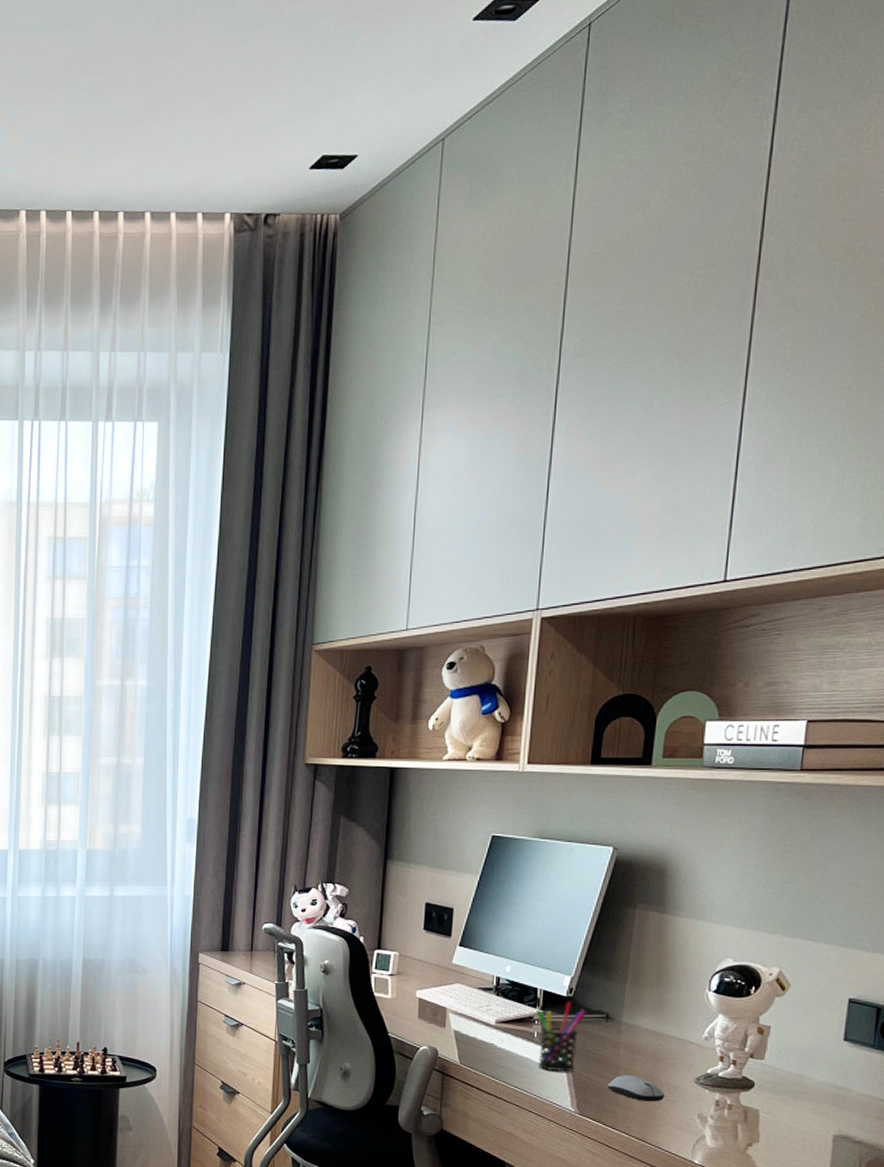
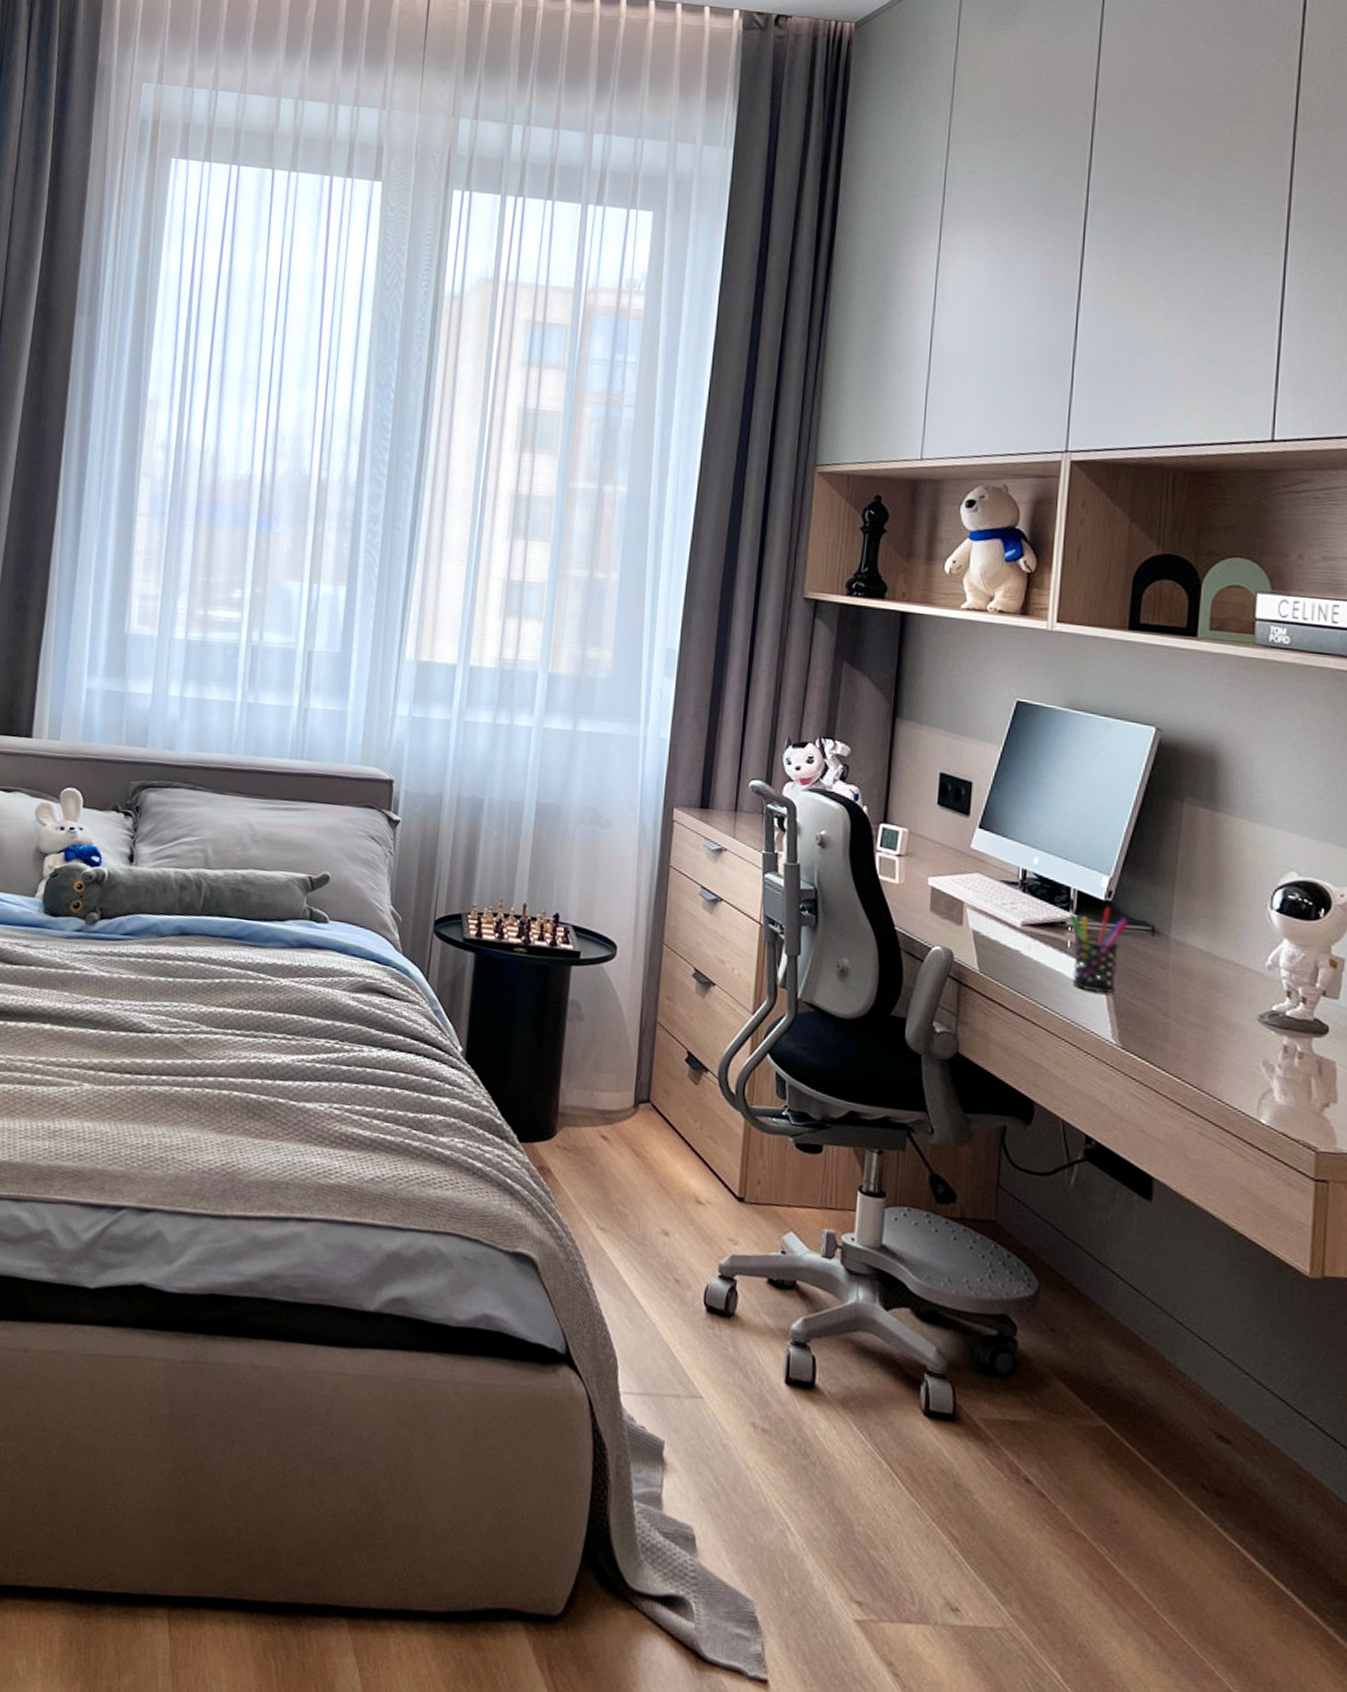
computer mouse: present [607,1075,664,1102] -> none [1154,1003,1222,1041]

